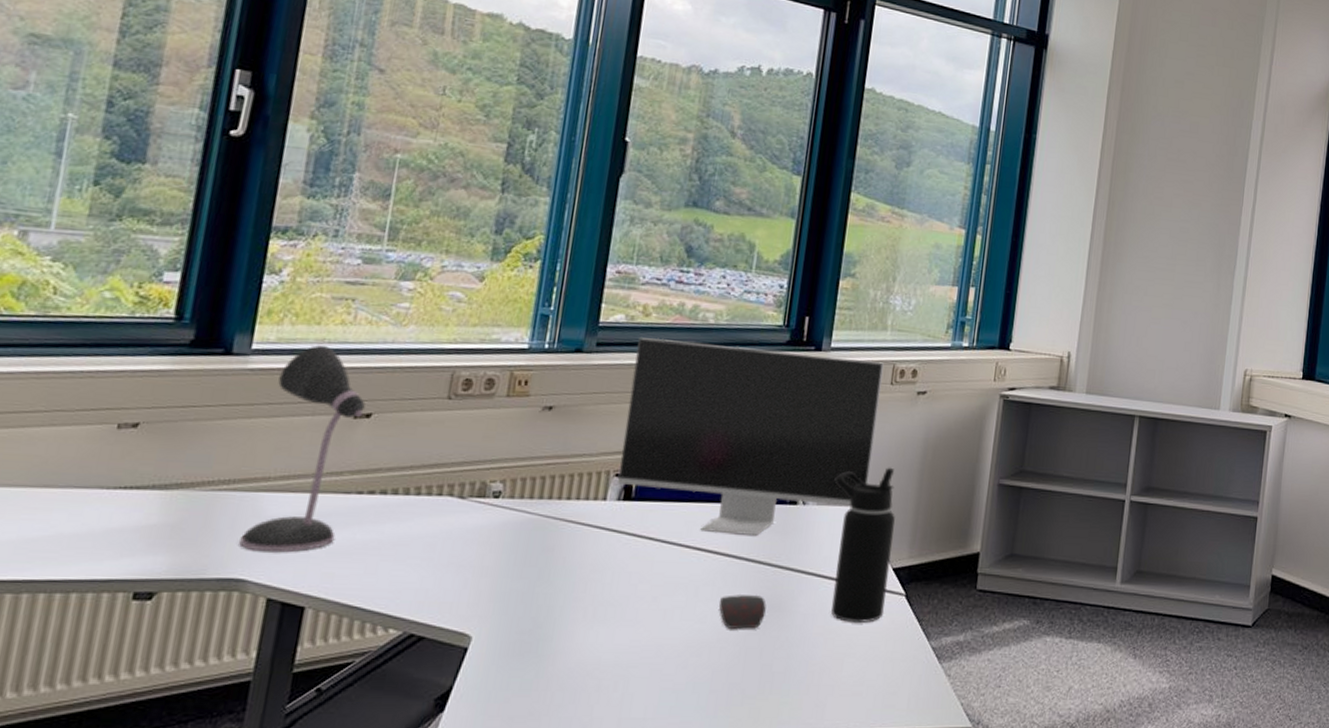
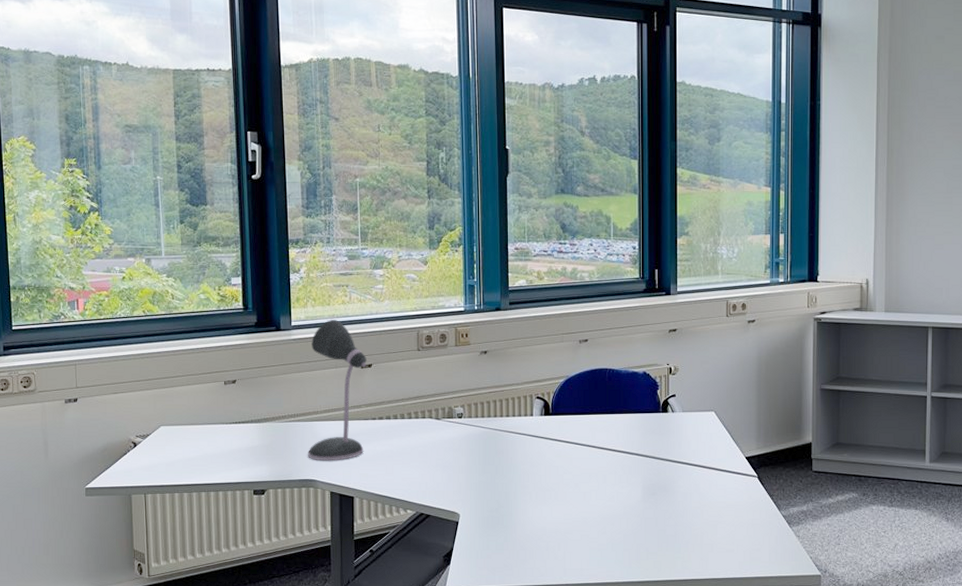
monitor: present [616,337,885,535] -> none [537,295,720,437]
computer mouse: present [718,594,767,629] -> none [621,479,655,505]
water bottle: present [831,467,895,623] -> none [693,380,742,498]

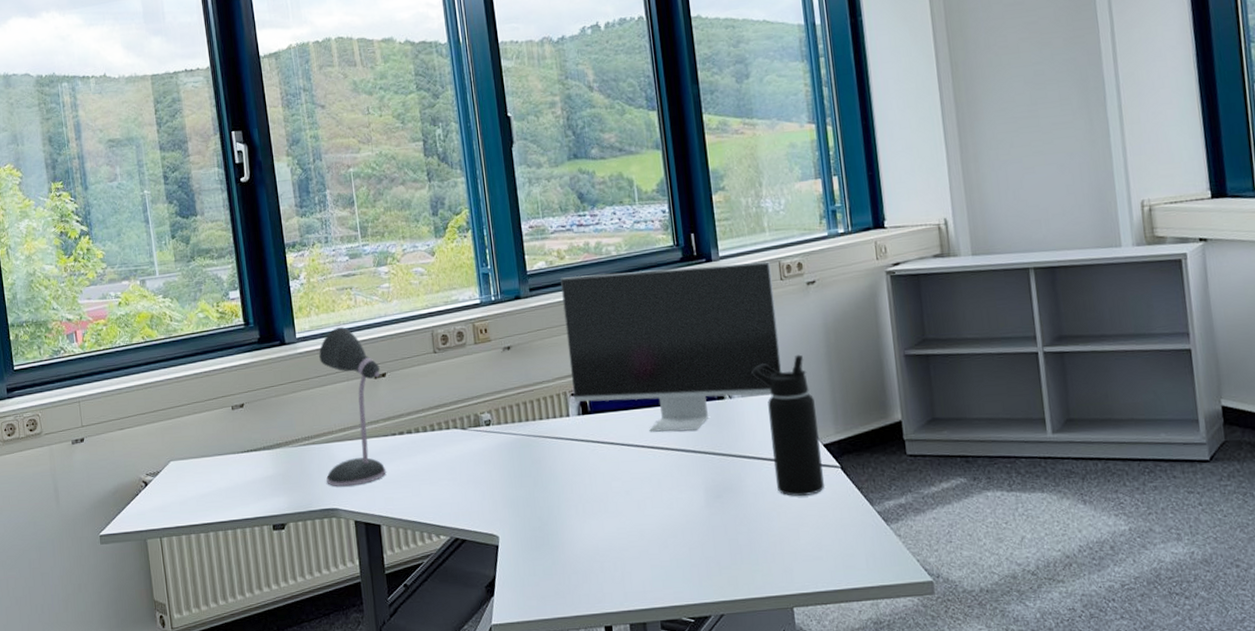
monitor: none [537,295,720,437] -> present [560,261,782,432]
water bottle: none [693,380,742,498] -> present [751,354,824,496]

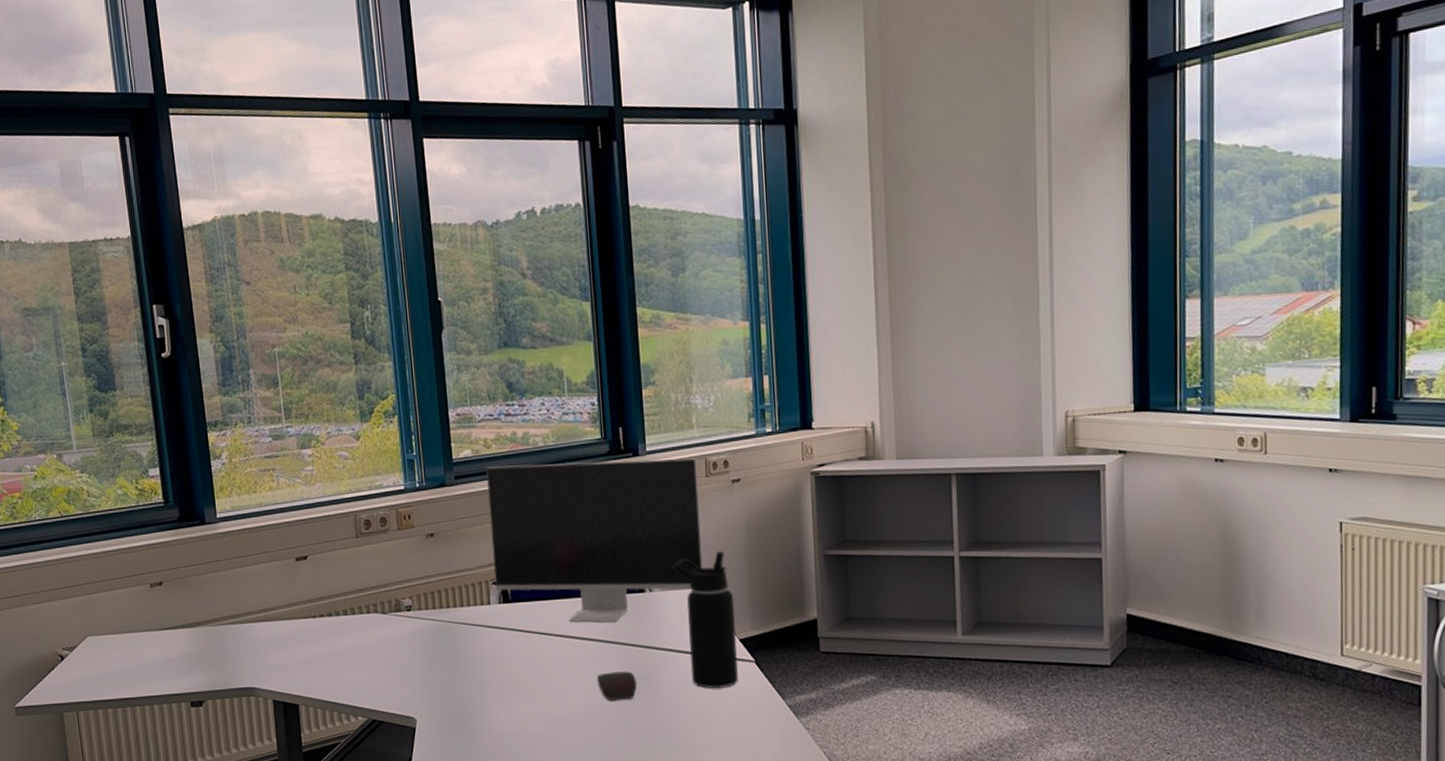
desk lamp: present [319,327,387,487] -> none [240,508,306,667]
computer mouse: none [679,480,721,512] -> present [596,670,637,700]

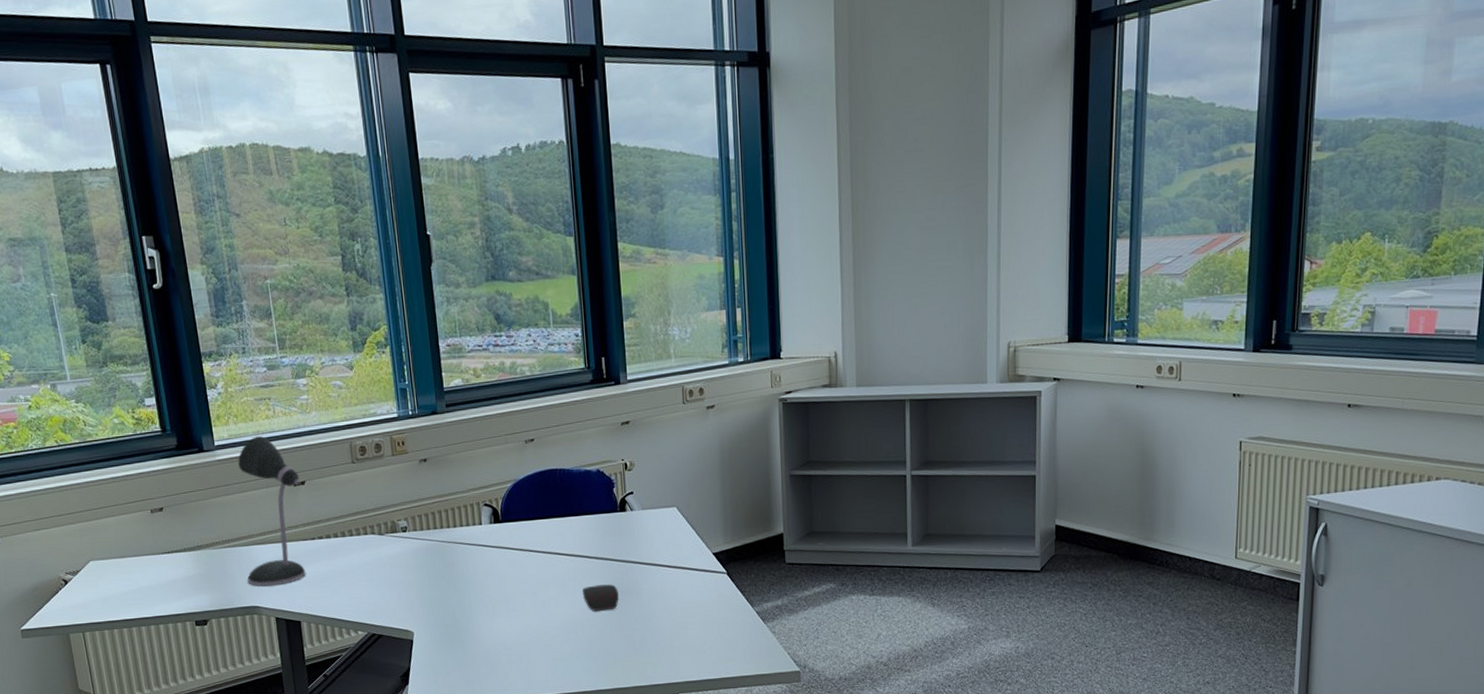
desk lamp: none [240,508,306,667] -> present [238,436,306,587]
monitor: present [486,458,703,623] -> none [476,386,680,540]
water bottle: present [673,551,738,688] -> none [652,472,712,598]

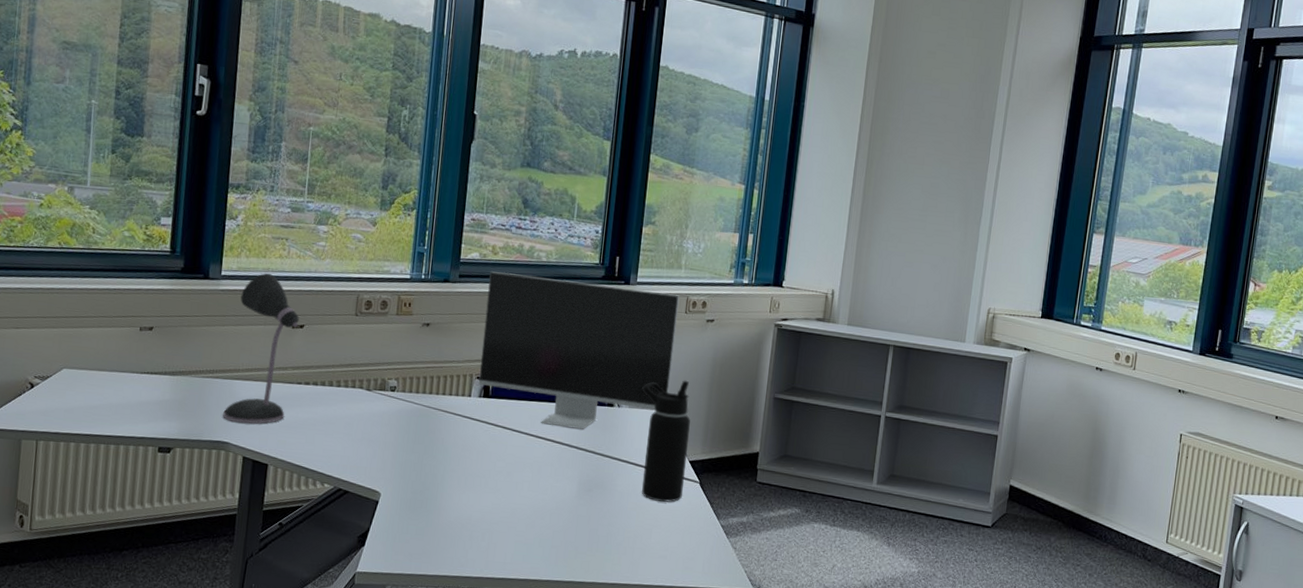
monitor: none [476,386,680,540] -> present [478,271,680,429]
computer mouse: present [582,583,619,611] -> none [556,474,592,501]
water bottle: none [652,472,712,598] -> present [642,380,690,502]

